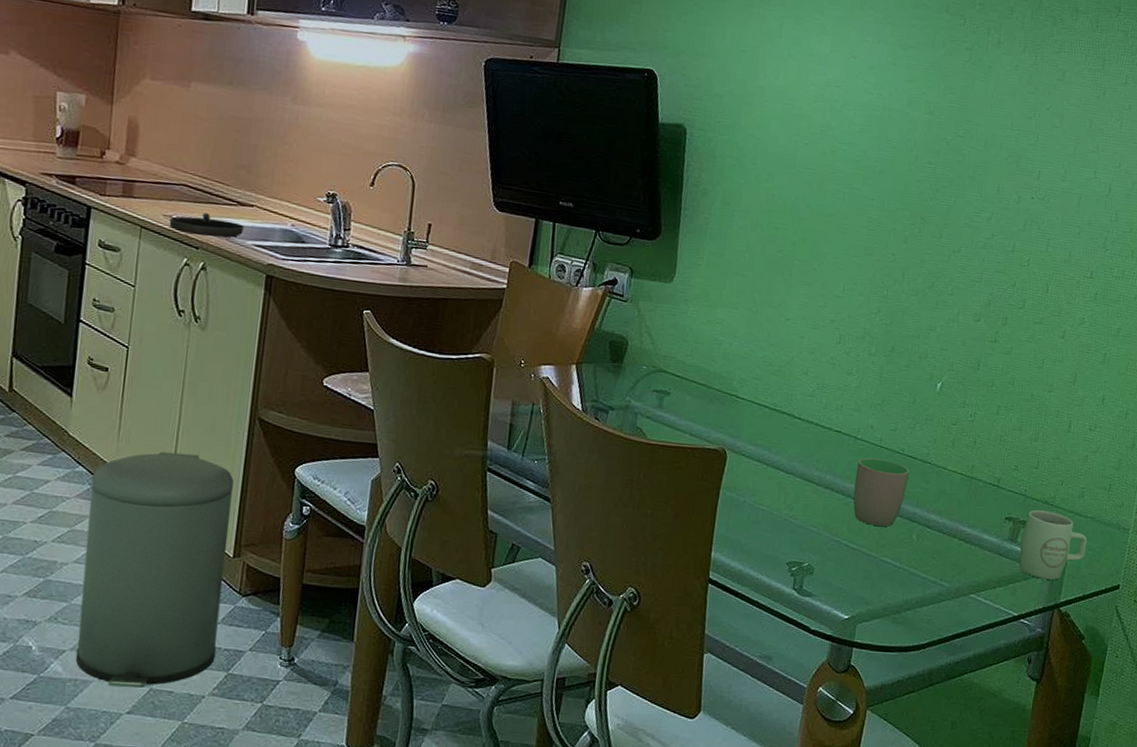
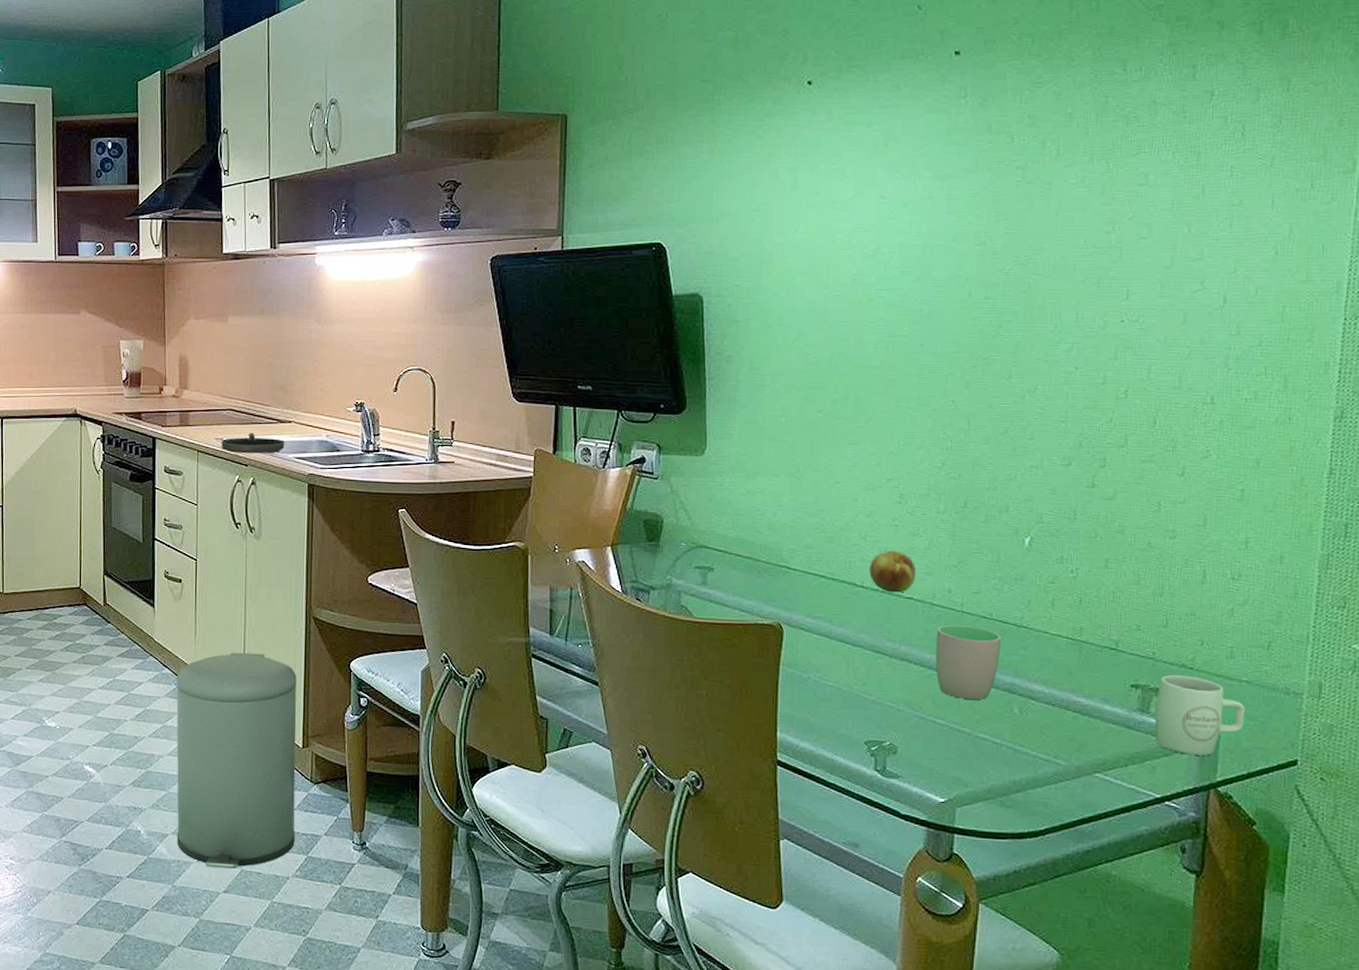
fruit: none [807,386,846,427] -> present [869,551,916,593]

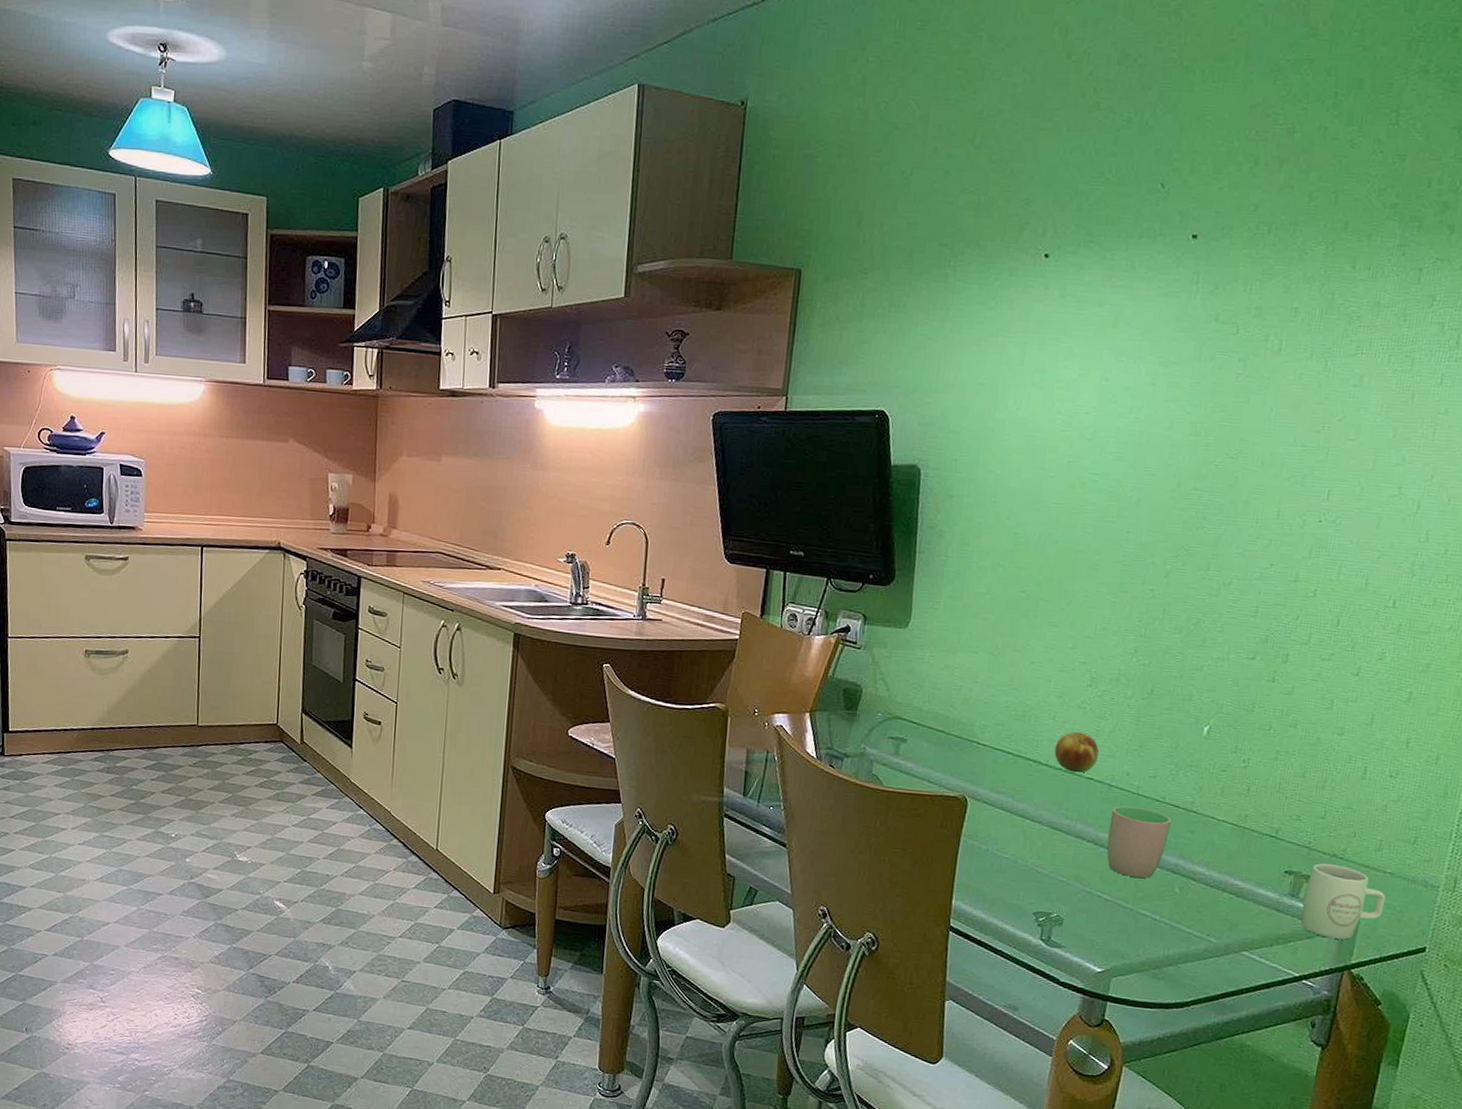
pedal bin: present [176,652,297,870] -> none [364,797,492,1008]
frying pan: present [221,433,285,454] -> none [428,577,493,600]

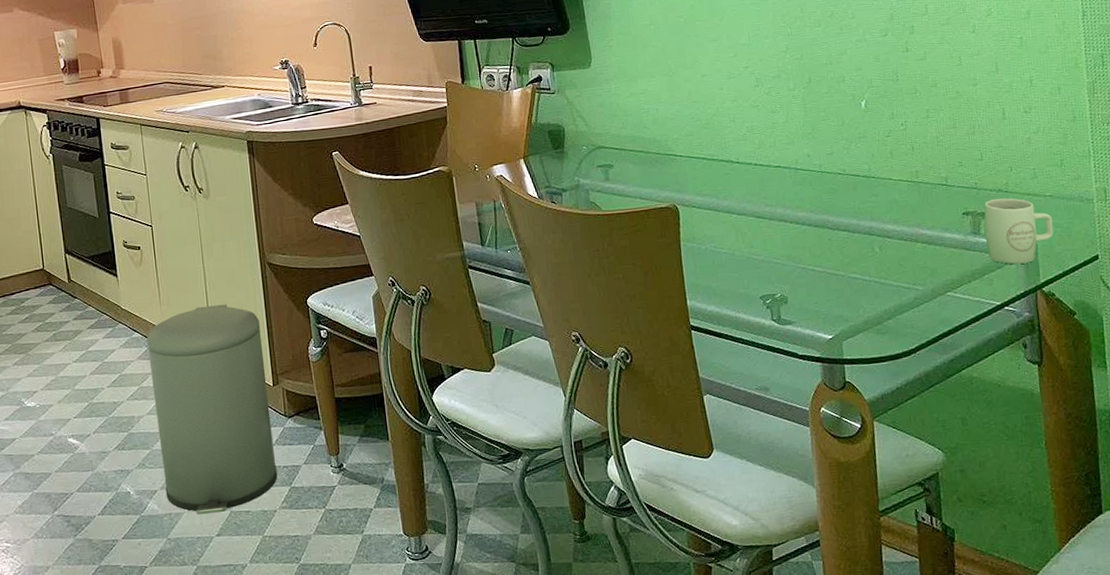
pedal bin: none [364,797,492,1008] -> present [147,304,278,515]
fruit: present [1054,732,1099,773] -> none [741,127,780,165]
cup: present [1107,806,1172,878] -> none [803,183,858,247]

